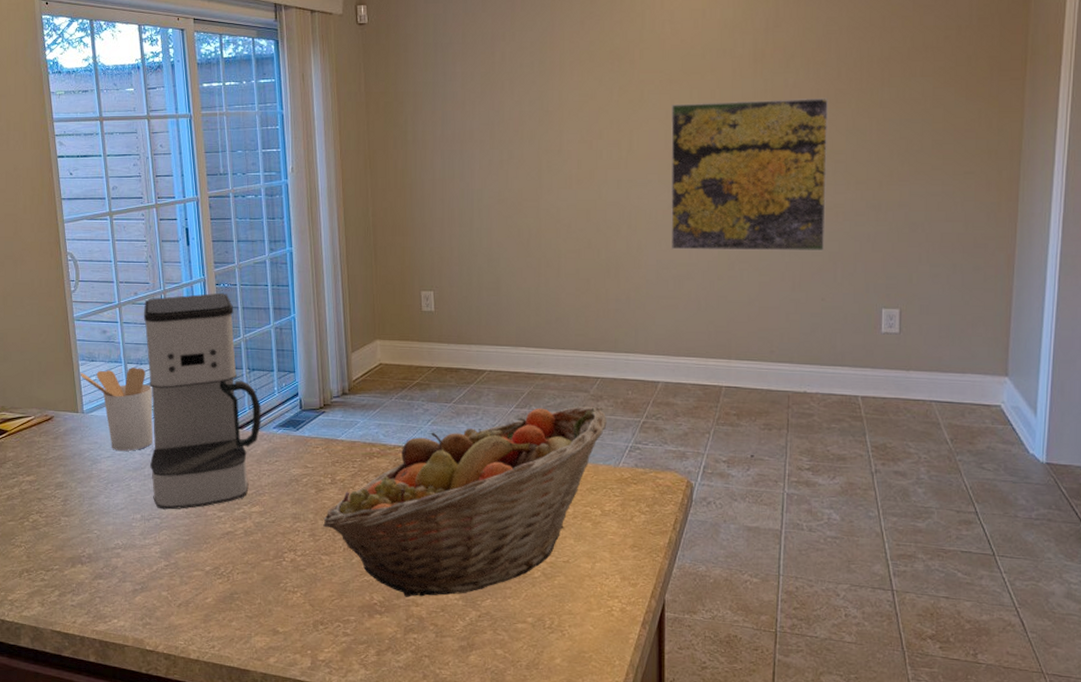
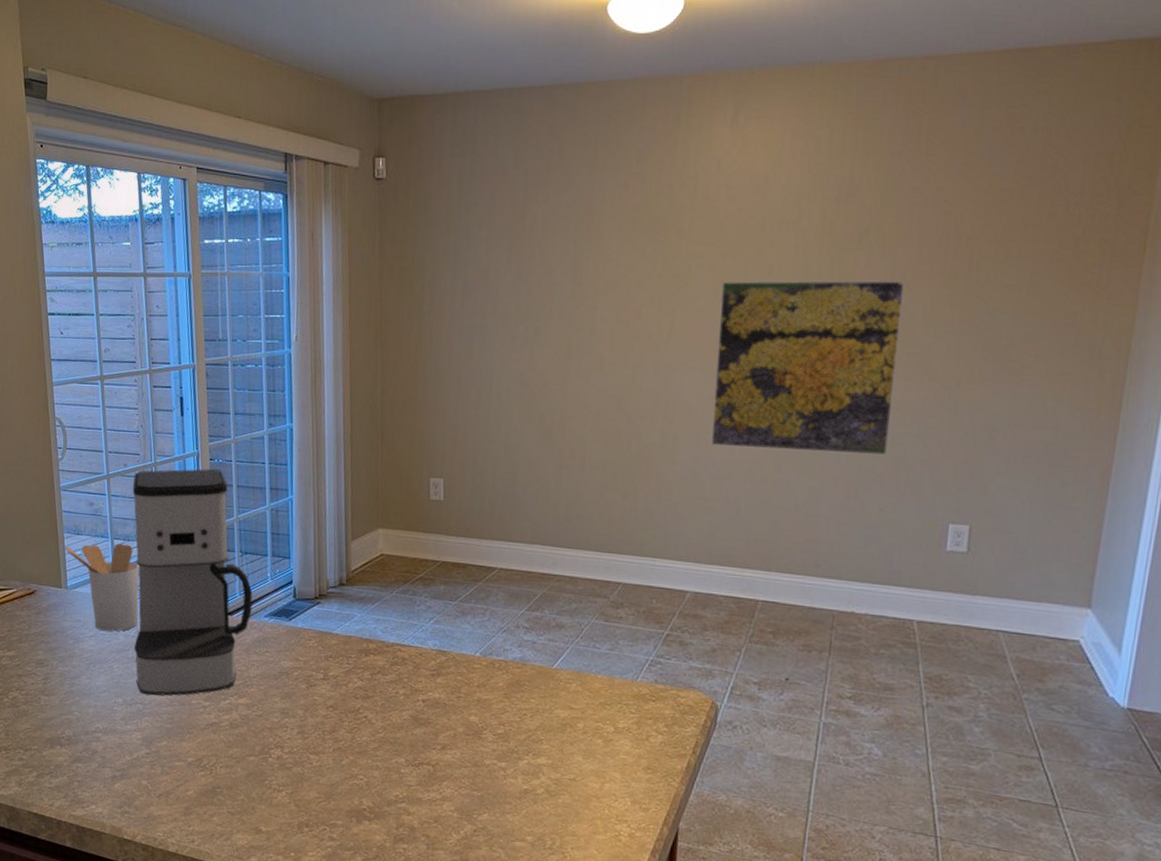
fruit basket: present [323,405,607,597] -> none [313,612,627,806]

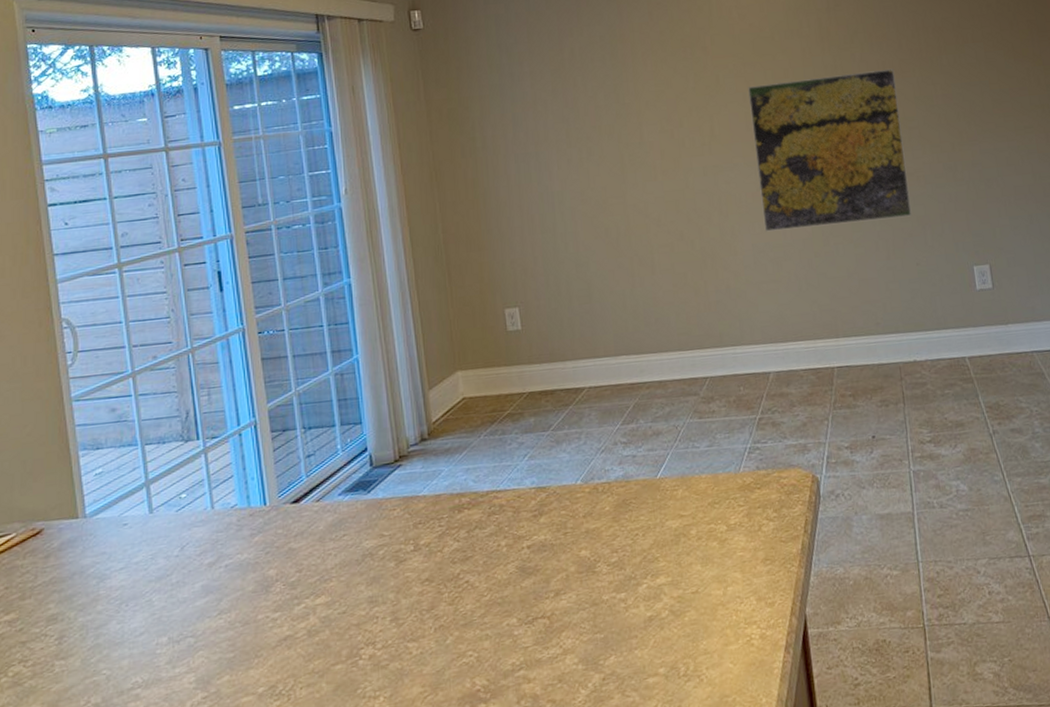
utensil holder: present [64,543,139,632] -> none [80,447,182,559]
coffee maker: present [132,468,253,696] -> none [165,341,323,625]

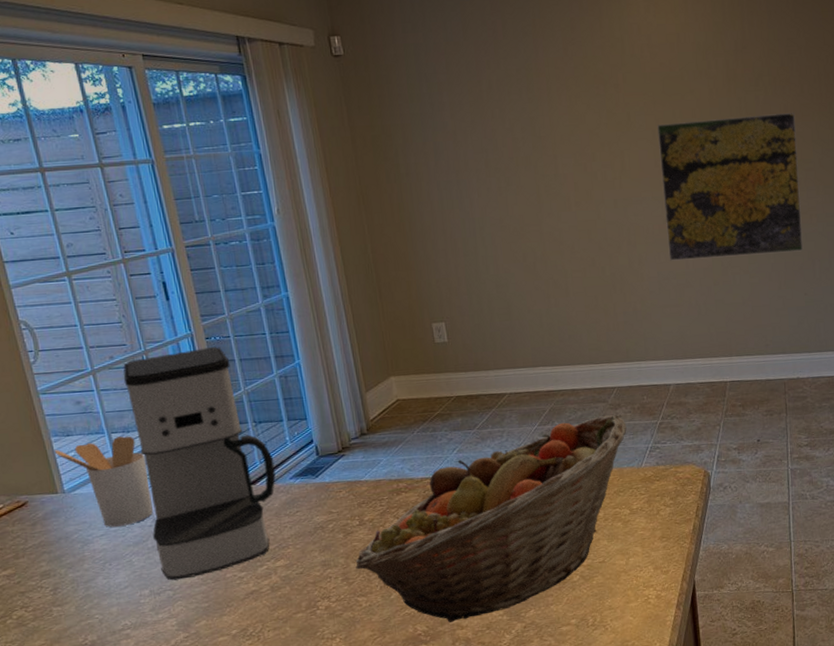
utensil holder: none [80,447,182,559] -> present [54,436,153,527]
coffee maker: none [165,341,323,625] -> present [123,346,276,581]
fruit basket: none [407,410,722,674] -> present [355,415,627,623]

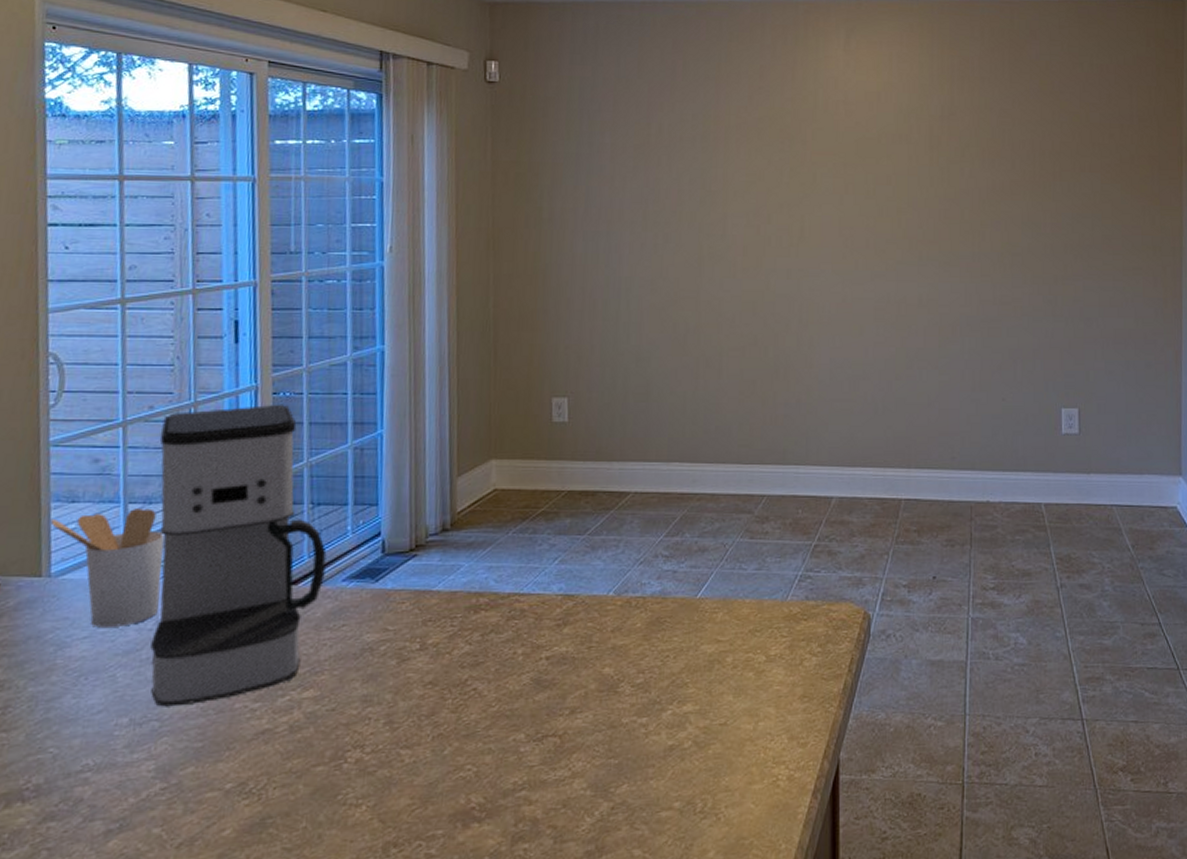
fruit basket: present [355,415,627,623] -> none [405,529,774,794]
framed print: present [657,112,804,261] -> none [845,188,1004,348]

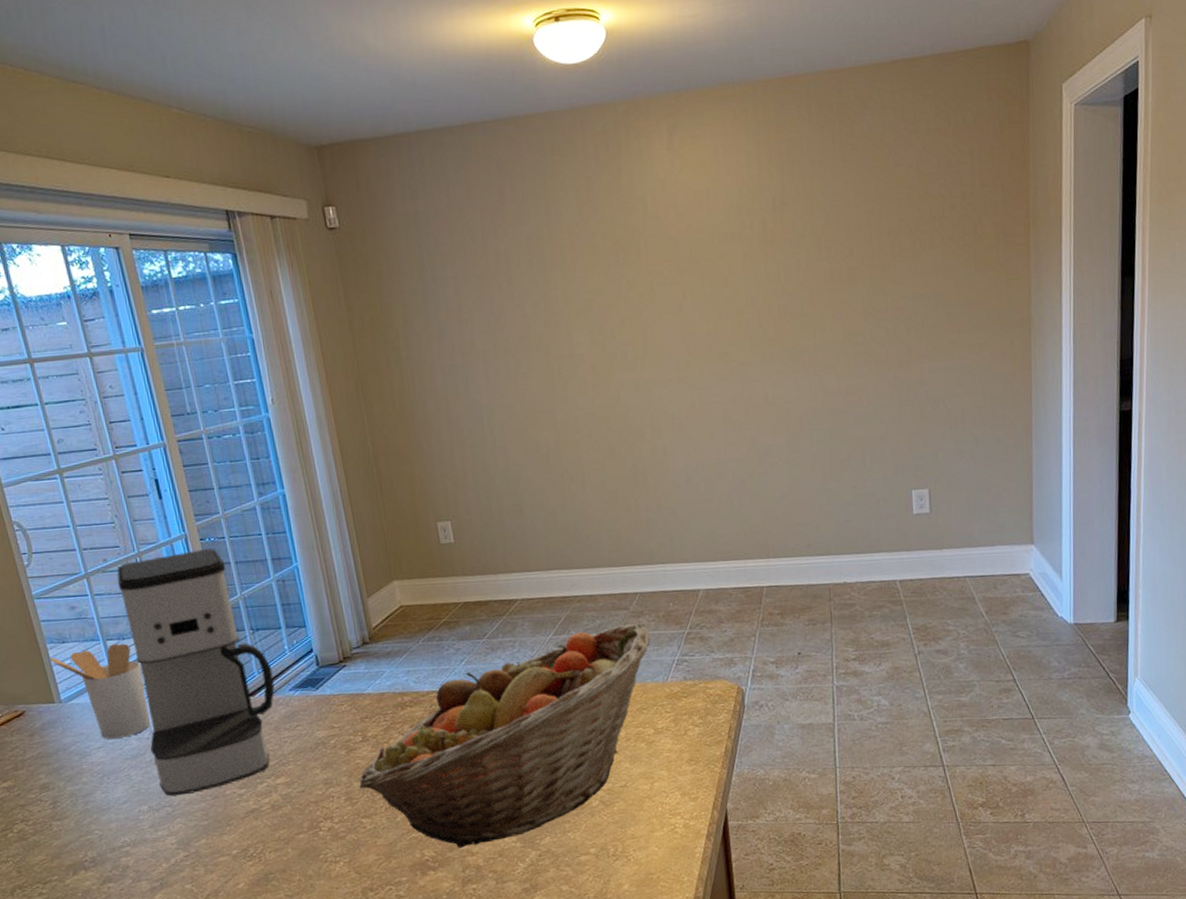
fruit basket: none [405,529,774,794] -> present [358,623,651,848]

